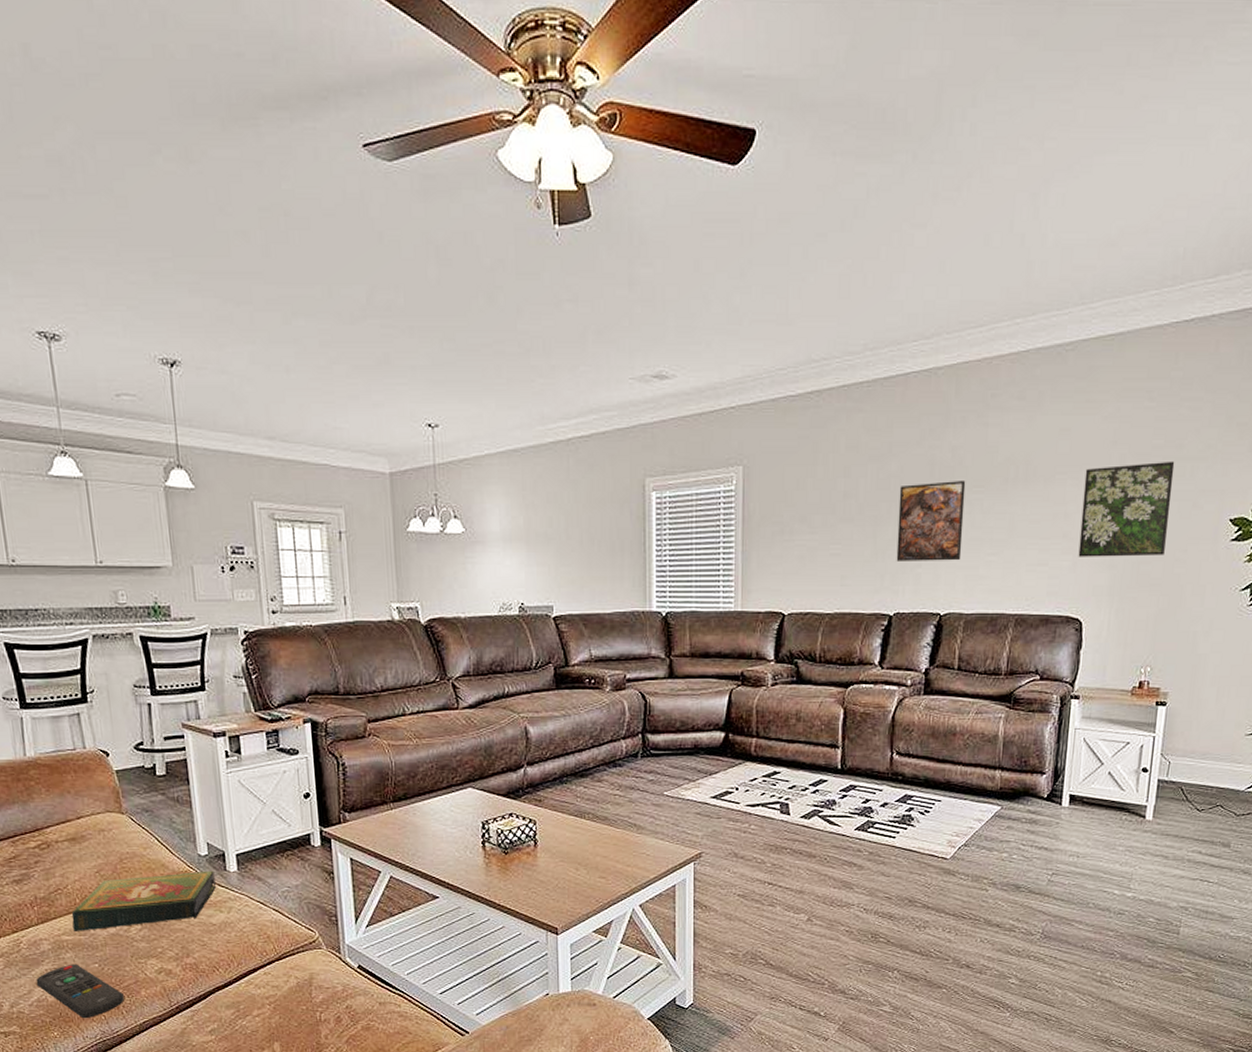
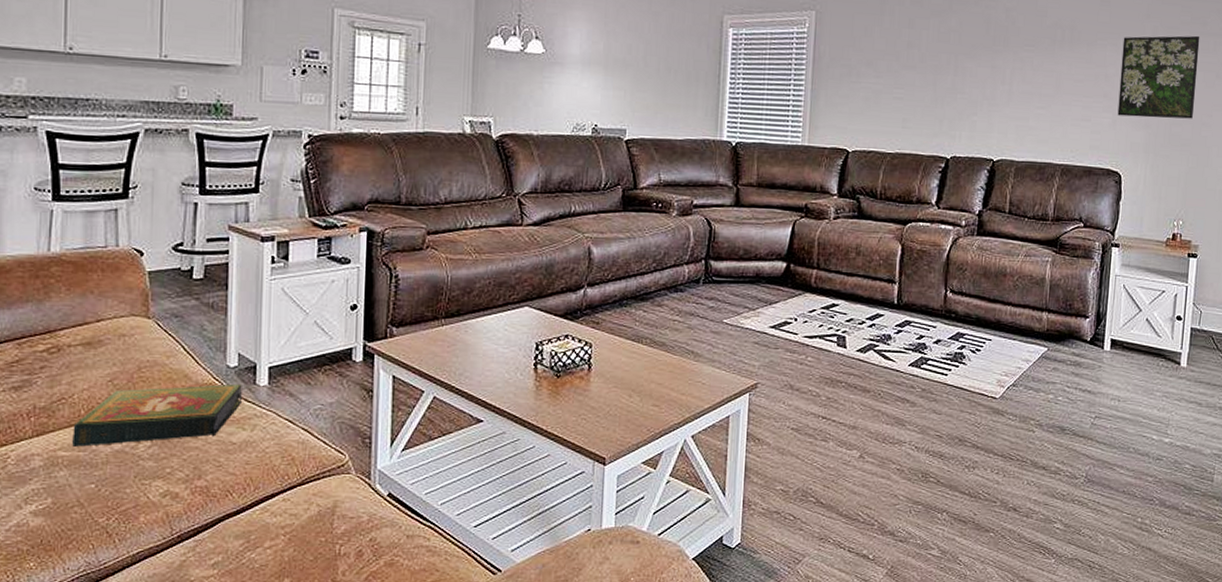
remote control: present [35,964,124,1019] -> none [18,483,119,548]
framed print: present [896,481,966,561] -> none [954,39,1018,112]

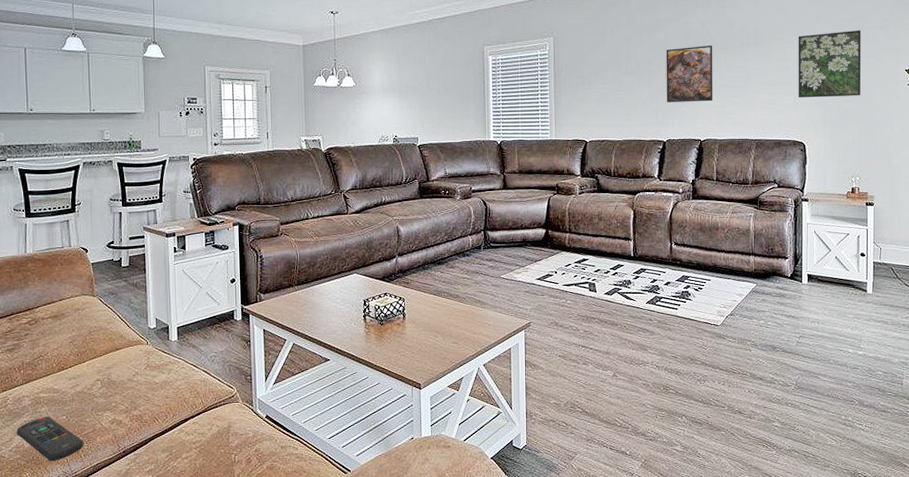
remote control: none [18,483,119,548] -> present [16,416,83,462]
book: present [72,383,243,447] -> none [49,340,161,390]
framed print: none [954,39,1018,112] -> present [666,45,713,102]

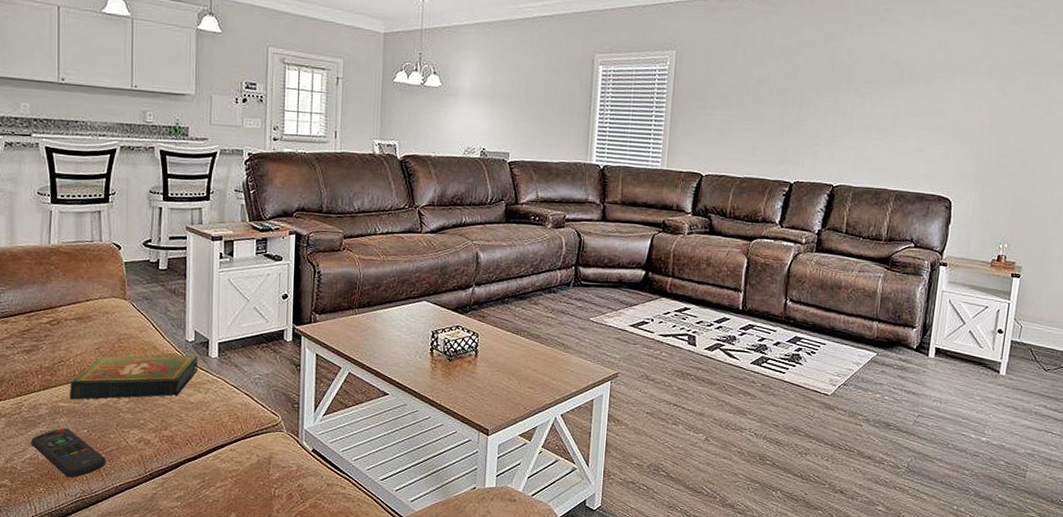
book: none [49,340,161,390] -> present [70,355,199,400]
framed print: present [666,45,713,102] -> none [798,76,860,142]
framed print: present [798,29,862,98] -> none [950,74,1033,152]

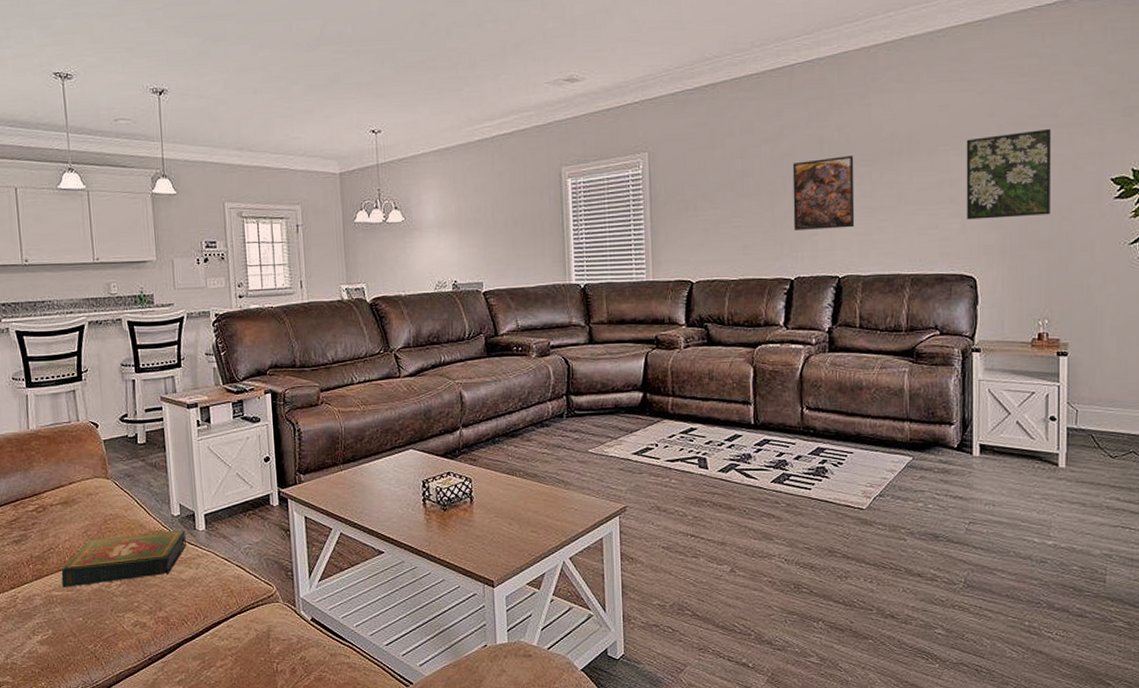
remote control: present [31,428,106,478] -> none [28,617,104,670]
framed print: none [798,76,860,142] -> present [792,156,855,230]
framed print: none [950,74,1033,152] -> present [966,128,1052,220]

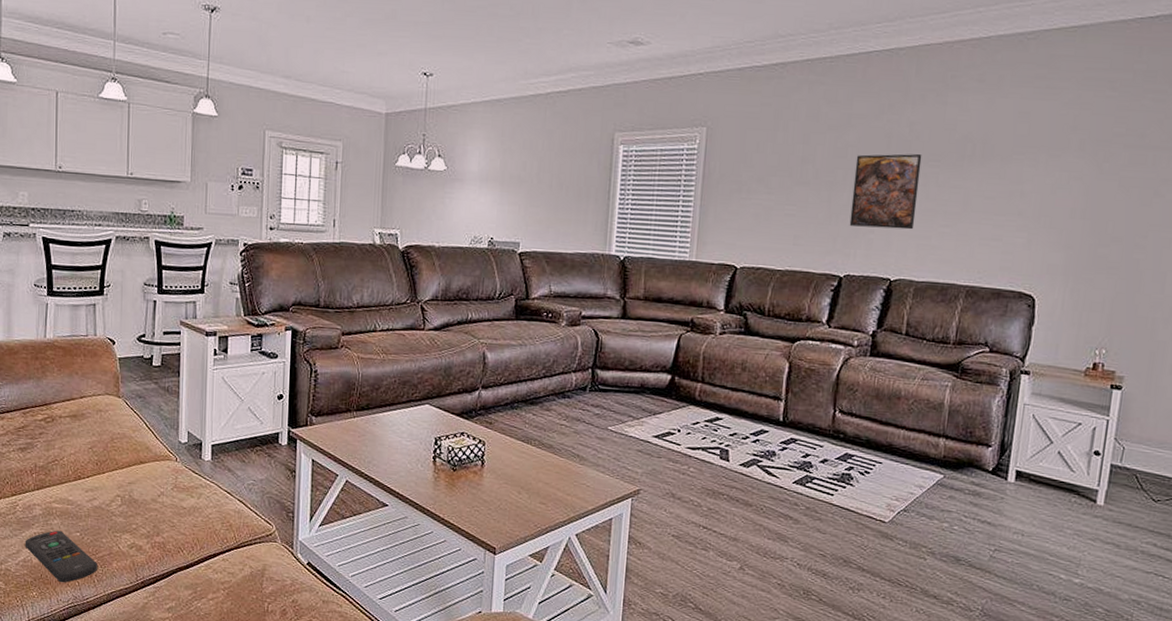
remote control: none [28,617,104,670] -> present [25,530,98,583]
book: present [61,529,187,587] -> none [63,456,192,501]
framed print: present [966,128,1052,220] -> none [1033,149,1137,240]

